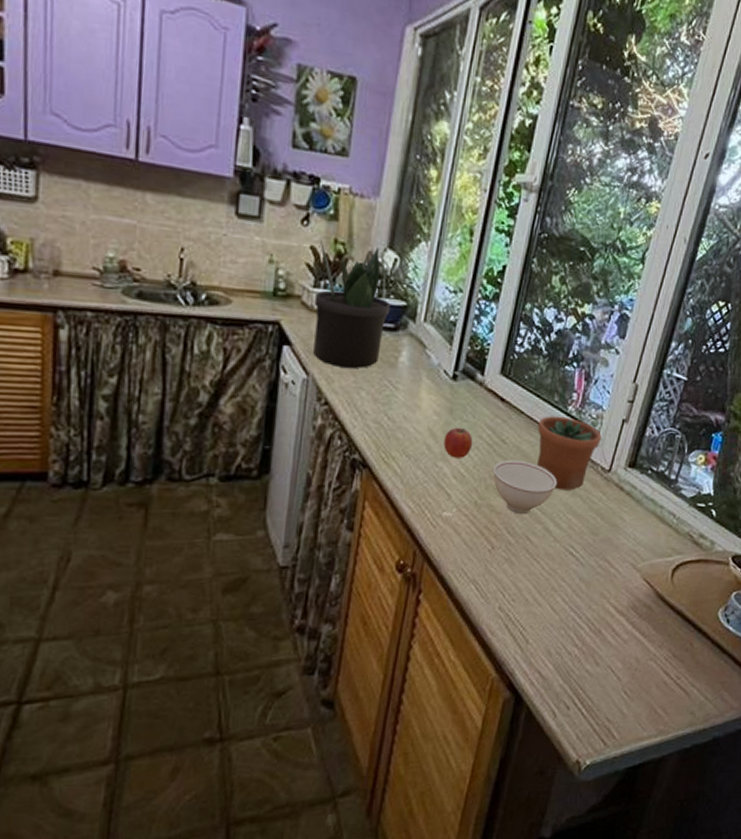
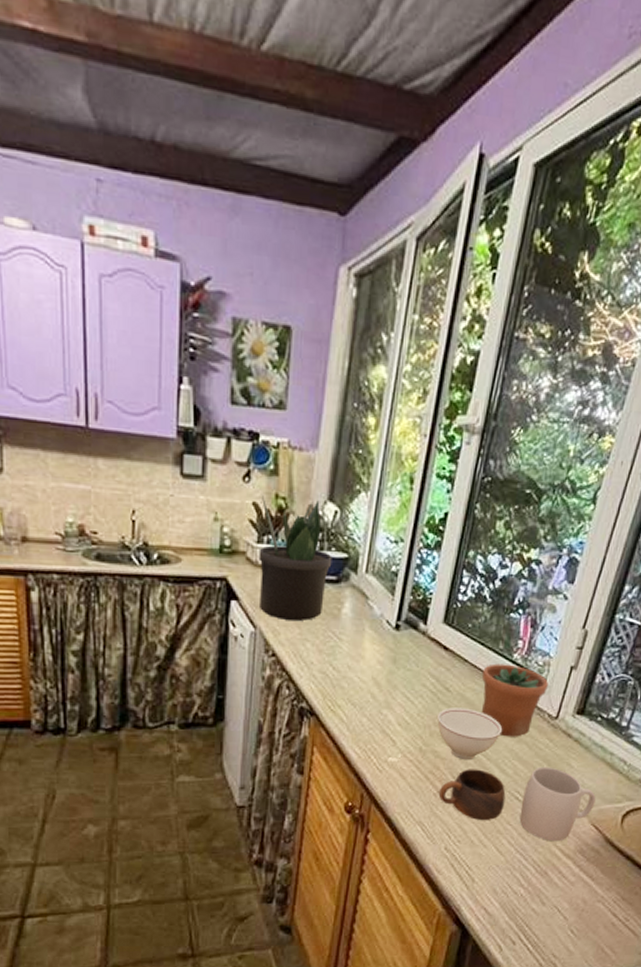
fruit: present [443,427,473,458] -> none [388,676,417,706]
cup: none [493,523,561,577] -> present [438,769,506,820]
mug: none [574,520,647,598] -> present [519,766,596,842]

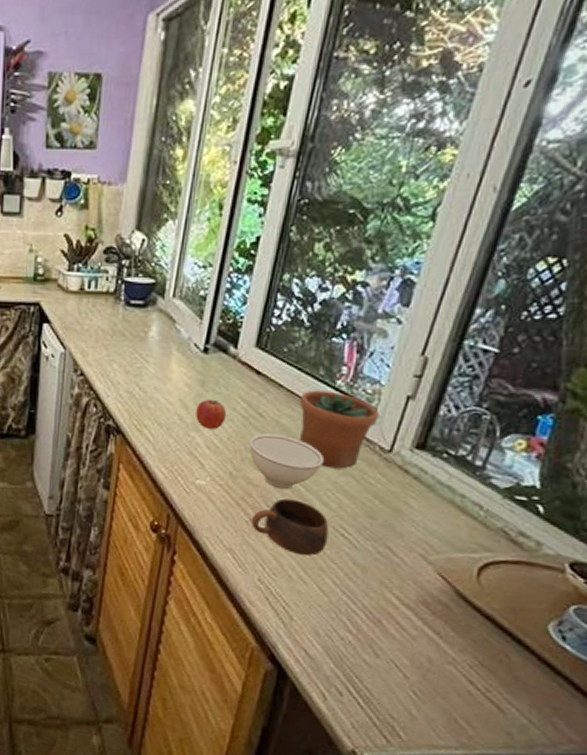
planter: present [258,494,332,621] -> none [69,226,140,343]
fruit: none [388,676,417,706] -> present [196,399,227,429]
mug: present [519,766,596,842] -> none [346,503,443,588]

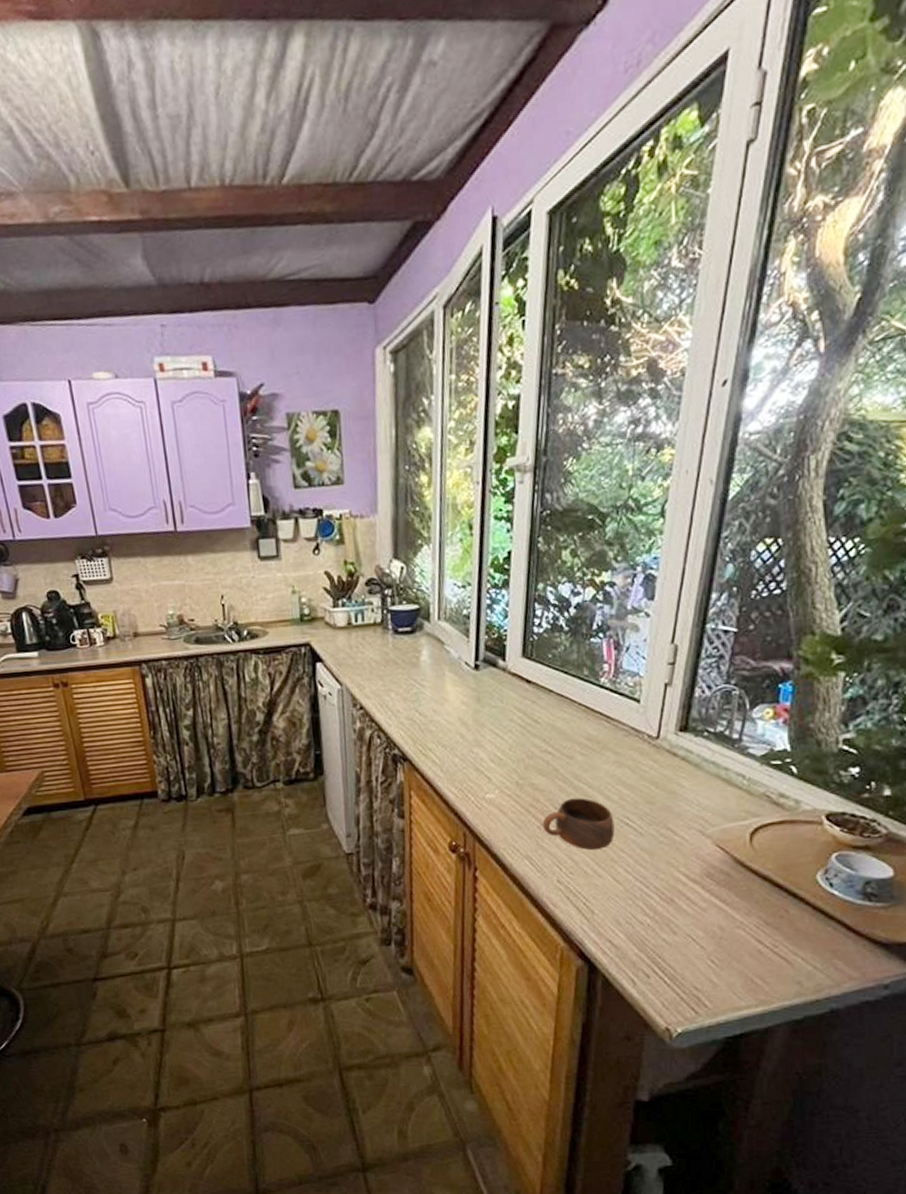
fruit: present [196,399,227,429] -> none [476,713,505,743]
bowl: present [249,433,325,490] -> none [530,737,601,791]
planter: present [298,390,379,469] -> none [570,689,643,763]

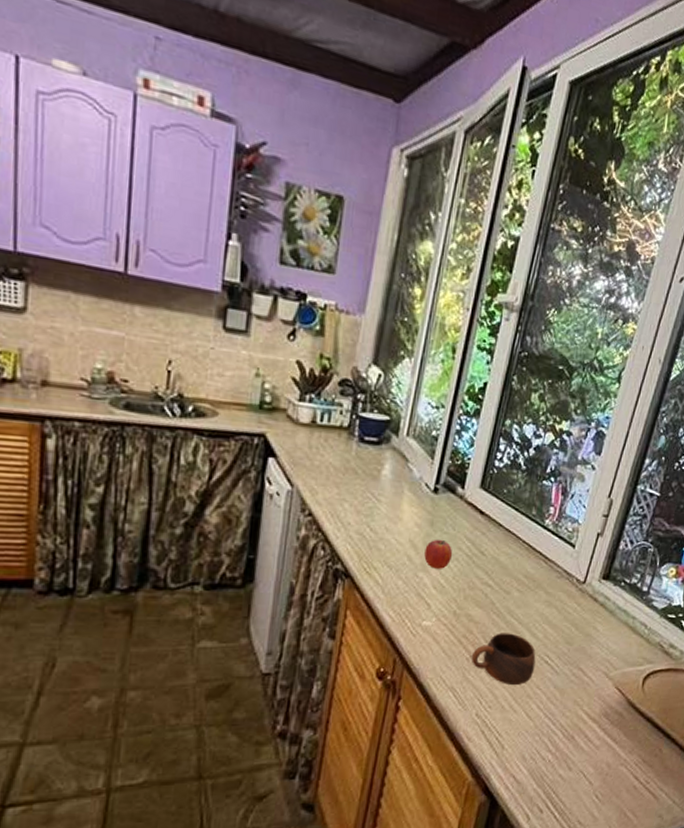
fruit: none [476,713,505,743] -> present [424,539,453,569]

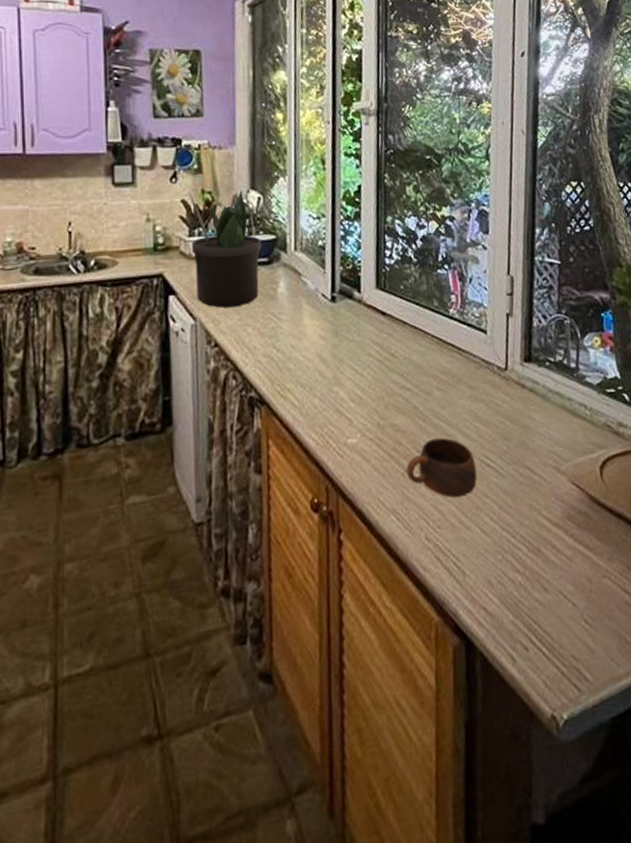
planter: none [298,353,374,481] -> present [188,190,262,308]
fruit: present [424,539,453,569] -> none [334,348,364,381]

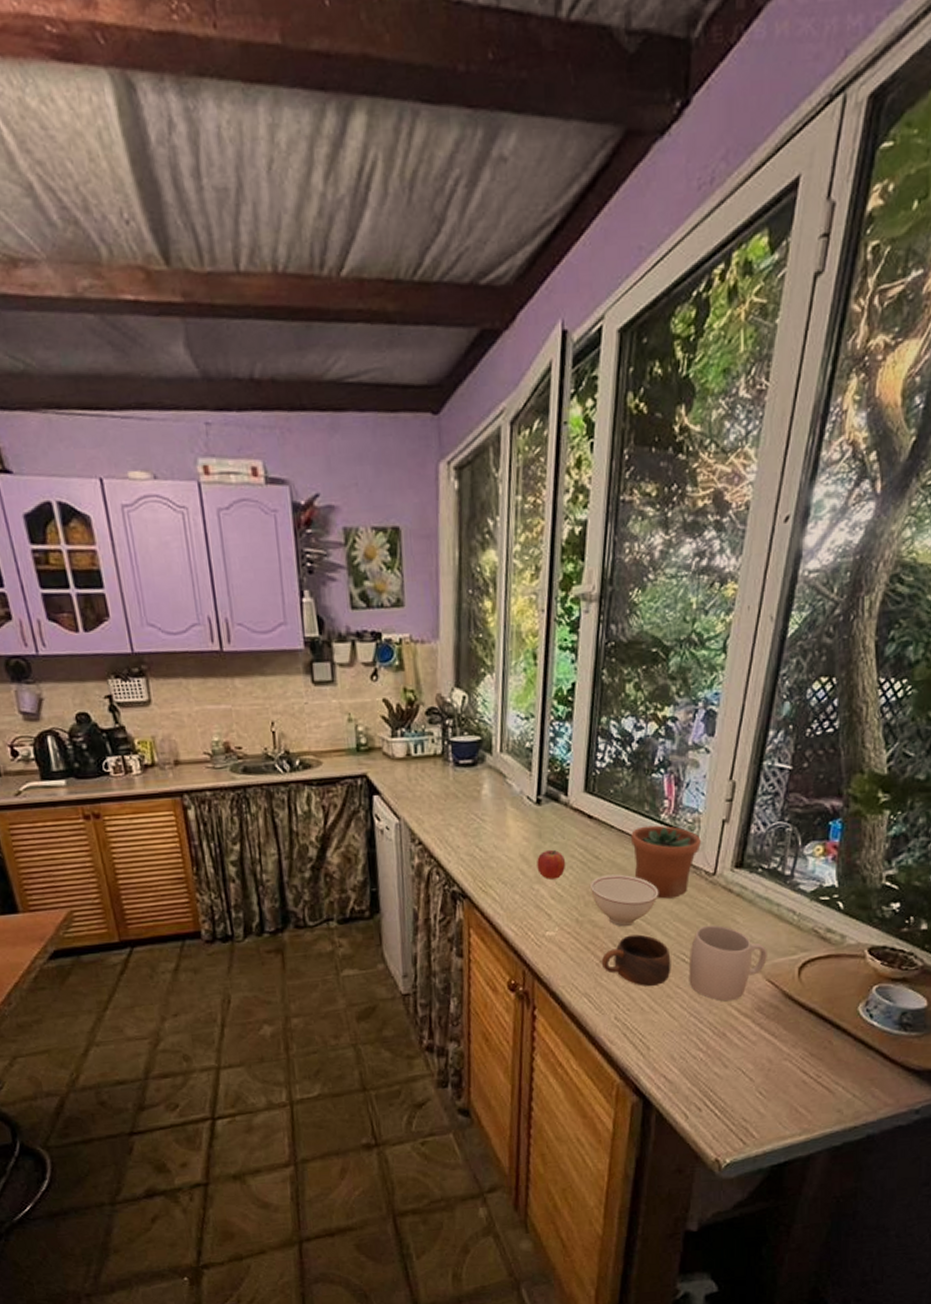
planter: present [188,190,262,308] -> none [389,688,466,808]
fruit: none [334,348,364,381] -> present [537,849,566,880]
bowl: none [389,372,457,430] -> present [590,874,659,927]
planter: none [423,320,490,398] -> present [631,825,701,899]
mug: none [493,423,569,511] -> present [688,925,767,1002]

